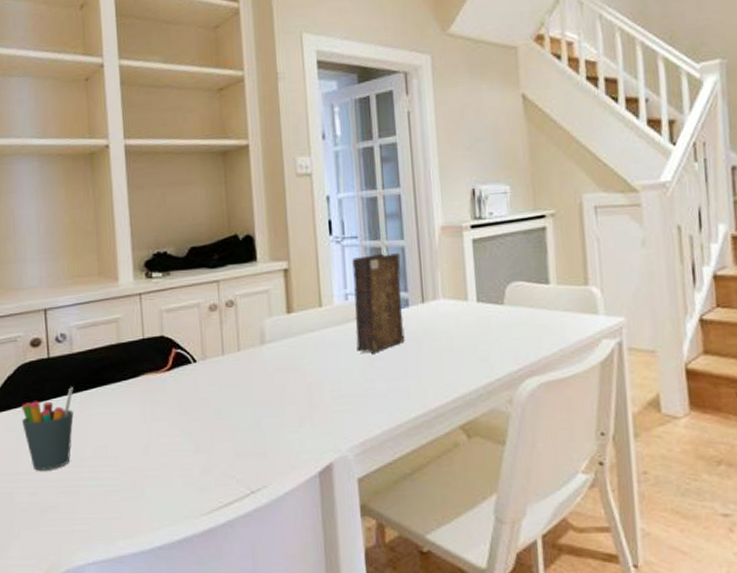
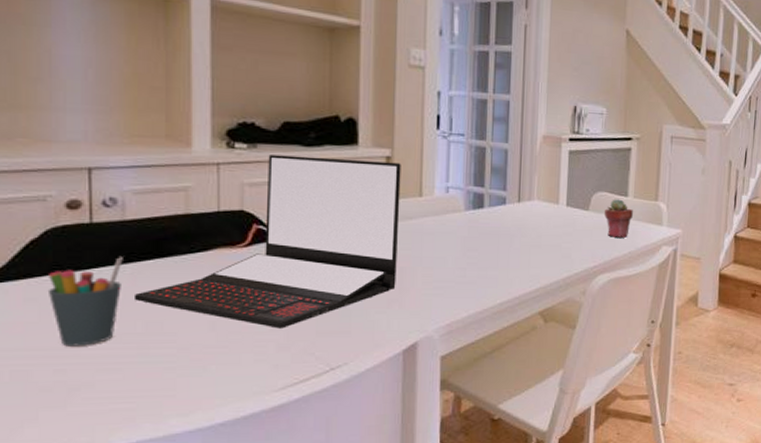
laptop: none [83,274,305,451] -> present [133,155,401,329]
book: present [352,253,405,354] -> none [452,152,503,244]
potted succulent: none [522,288,559,334] -> present [604,199,633,238]

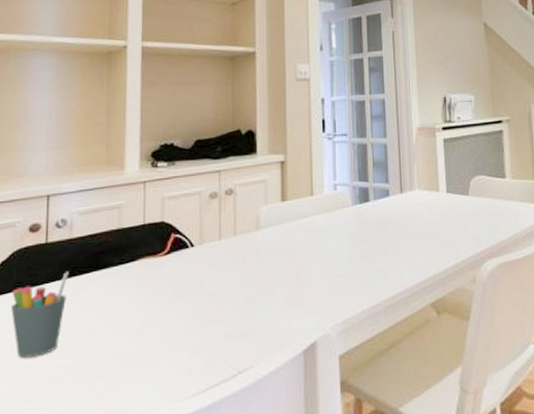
laptop: present [133,155,401,329] -> none [75,166,295,333]
potted succulent: present [604,199,633,238] -> none [483,181,513,221]

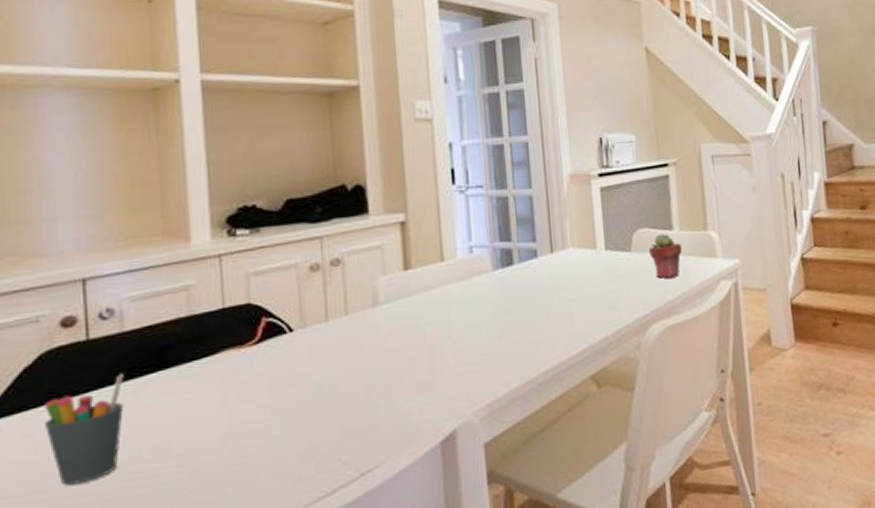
potted succulent: none [483,181,513,221] -> present [648,234,682,279]

